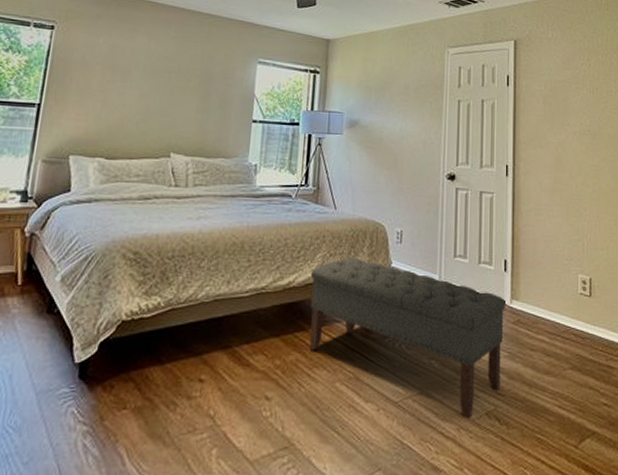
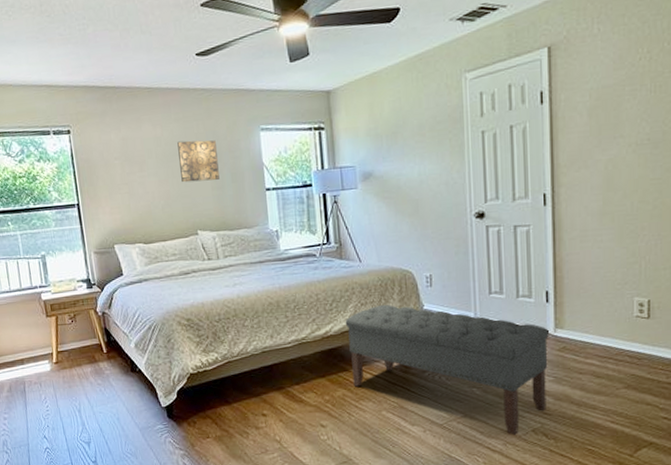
wall art: none [165,58,211,103] -> present [177,140,220,183]

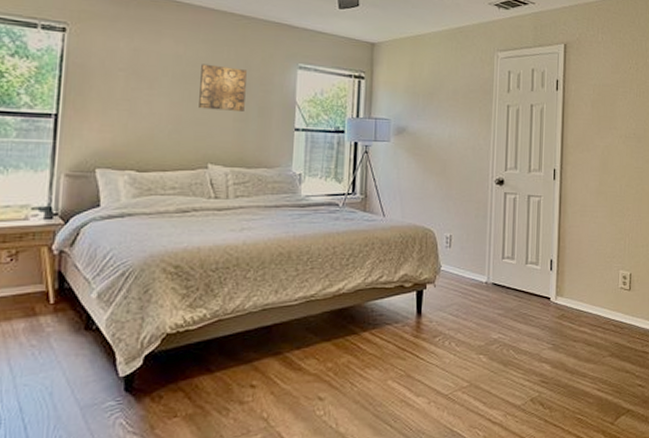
bench: present [345,304,549,435] -> none [360,262,551,405]

